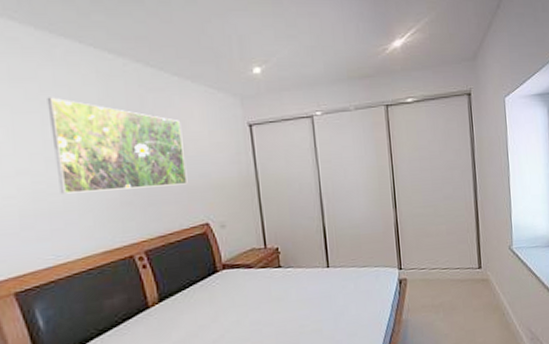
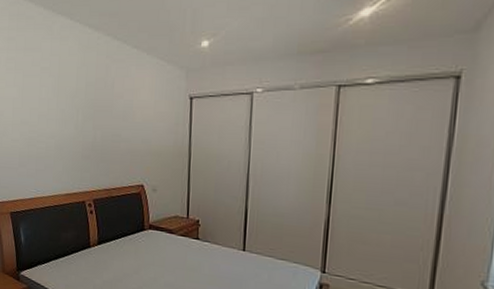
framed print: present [47,97,188,194] -> none [44,64,134,148]

